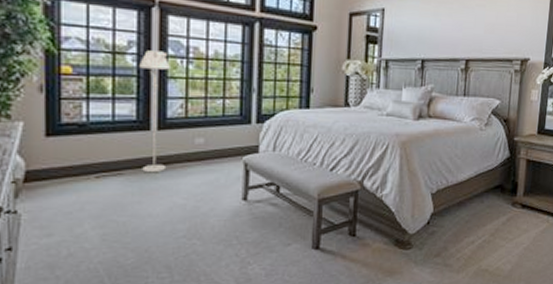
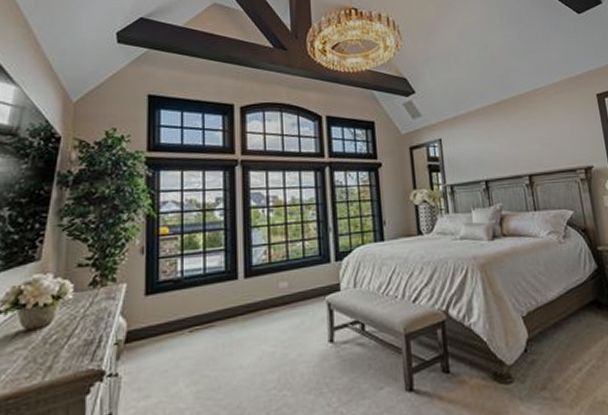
floor lamp: present [139,50,170,173] -> none [226,203,254,323]

